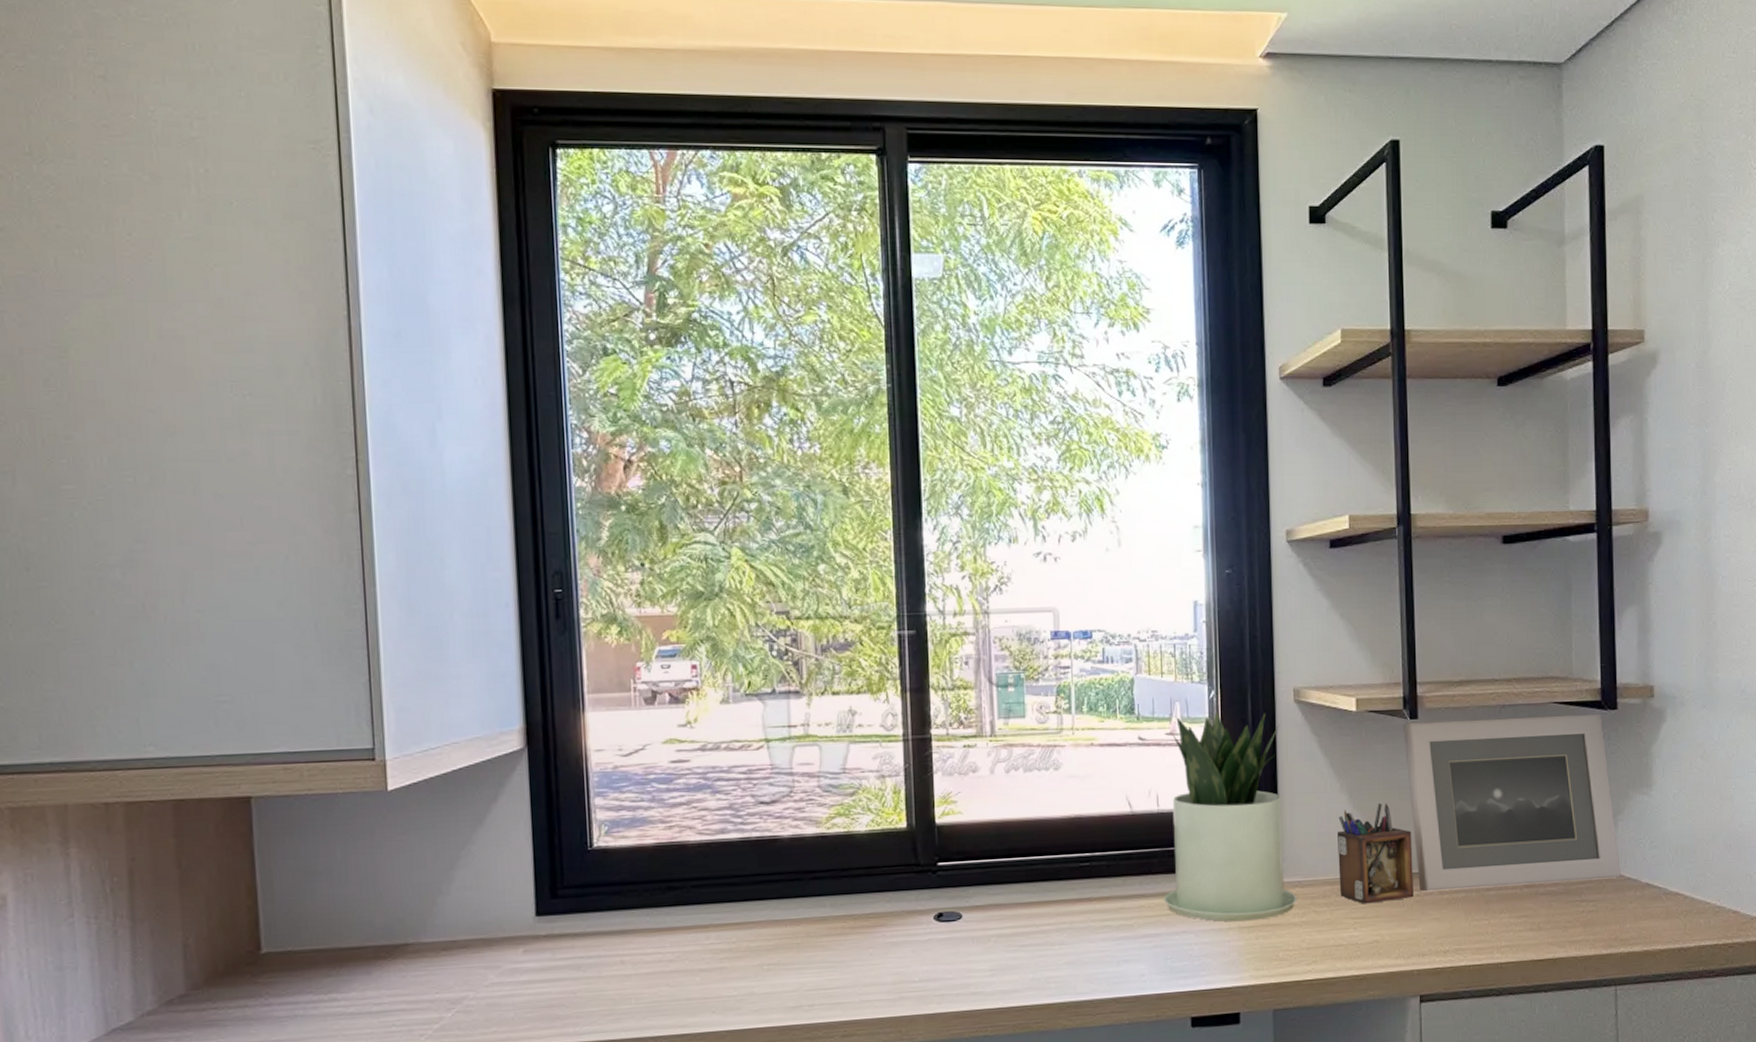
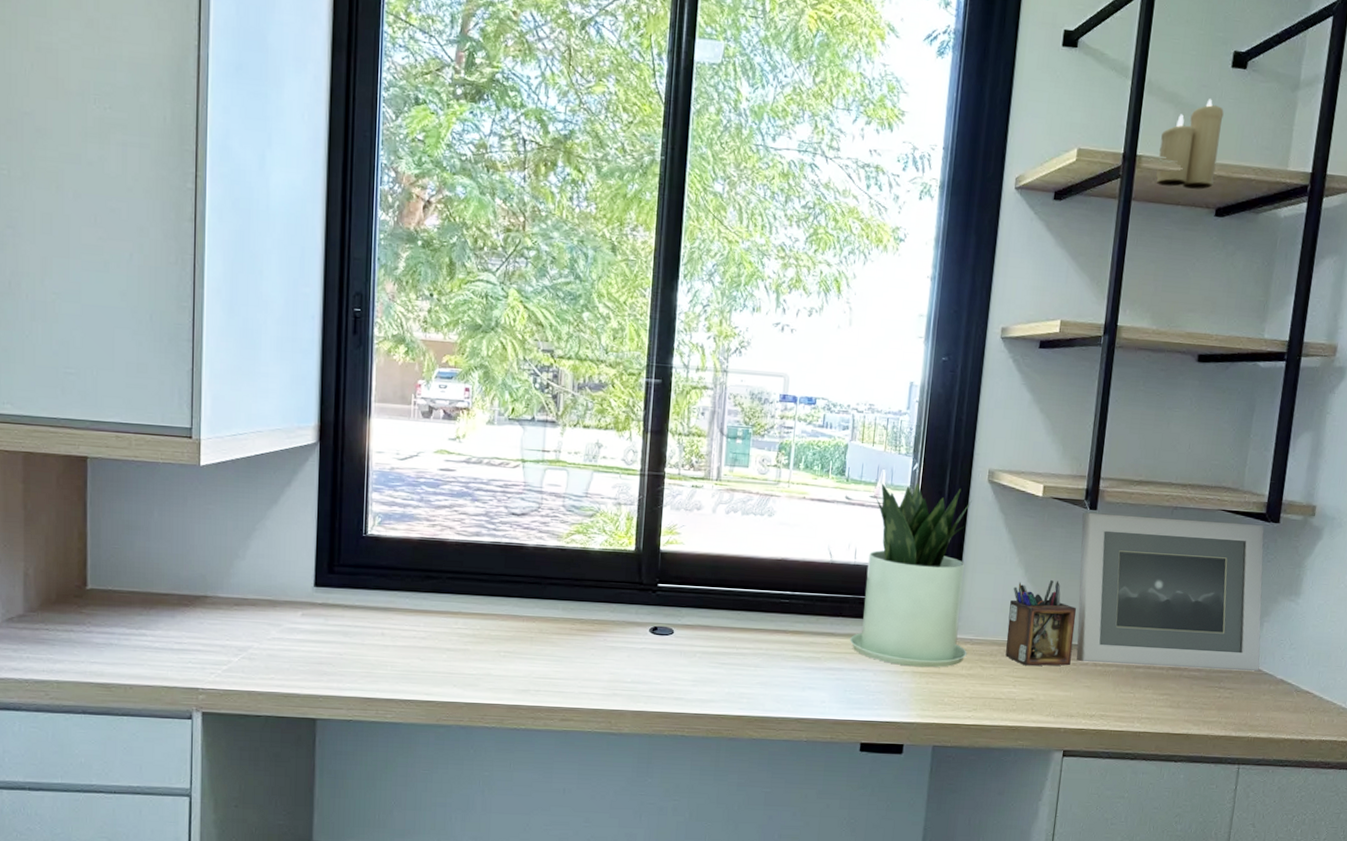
candle: none [1428,263,1491,361] -> present [1155,98,1224,190]

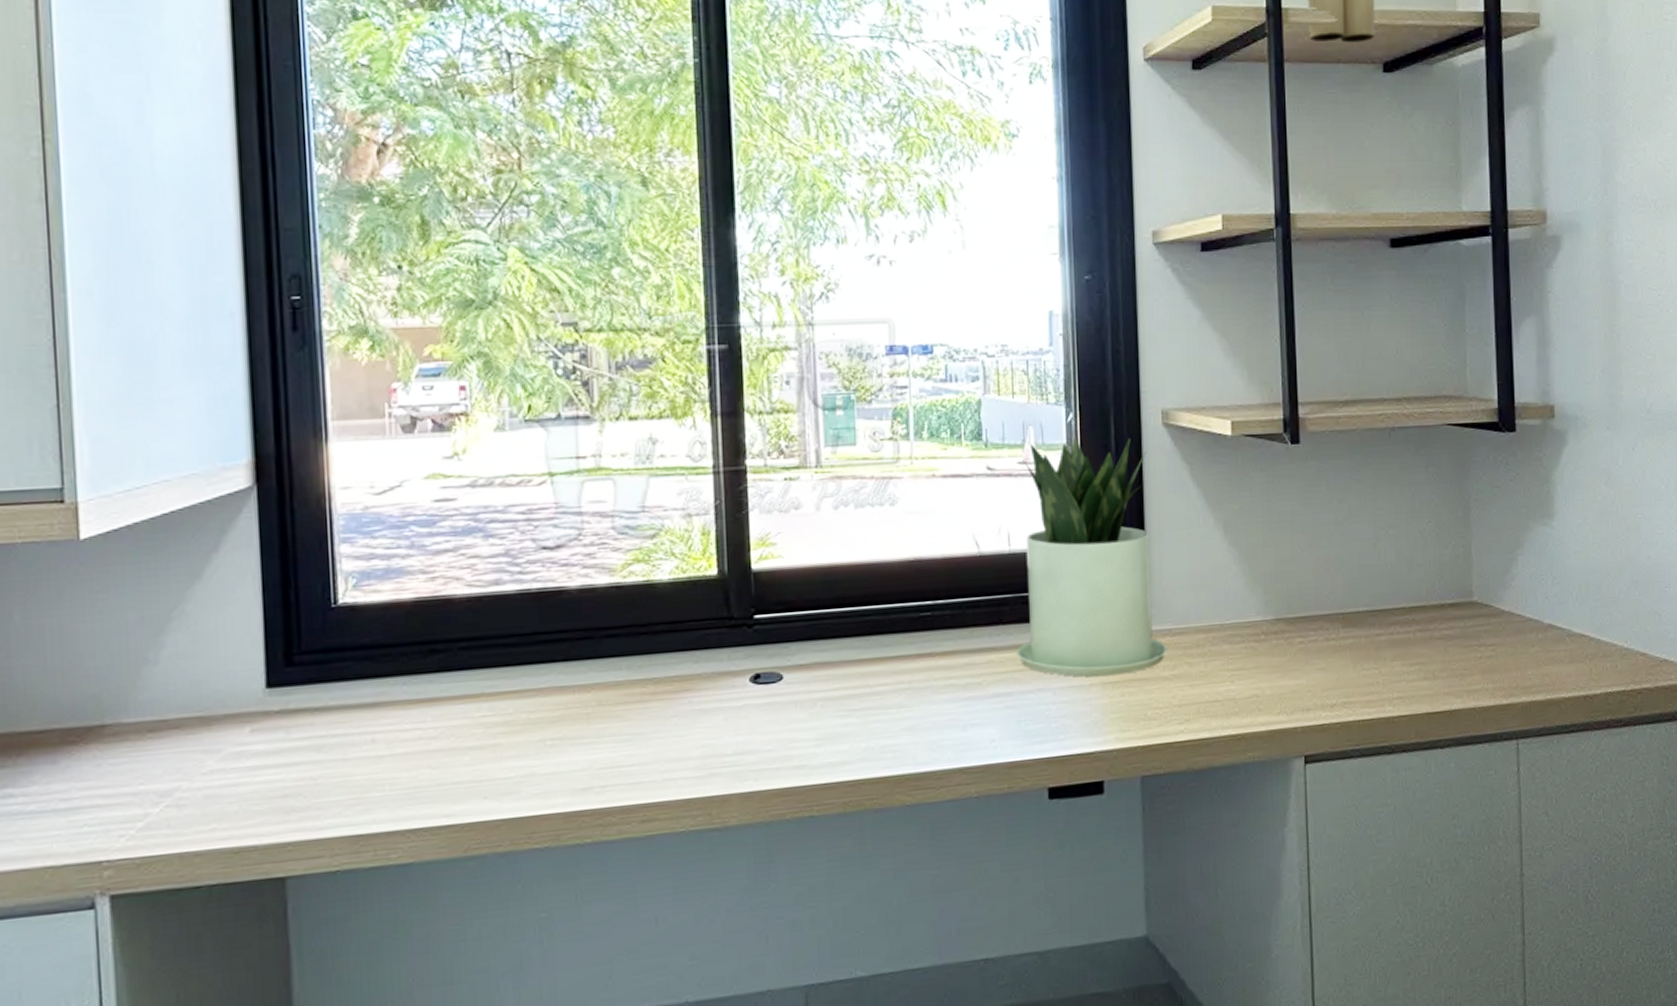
desk organizer: present [1005,580,1077,666] -> none [1212,539,1297,654]
picture frame: present [1076,512,1264,672] -> none [1284,436,1521,639]

